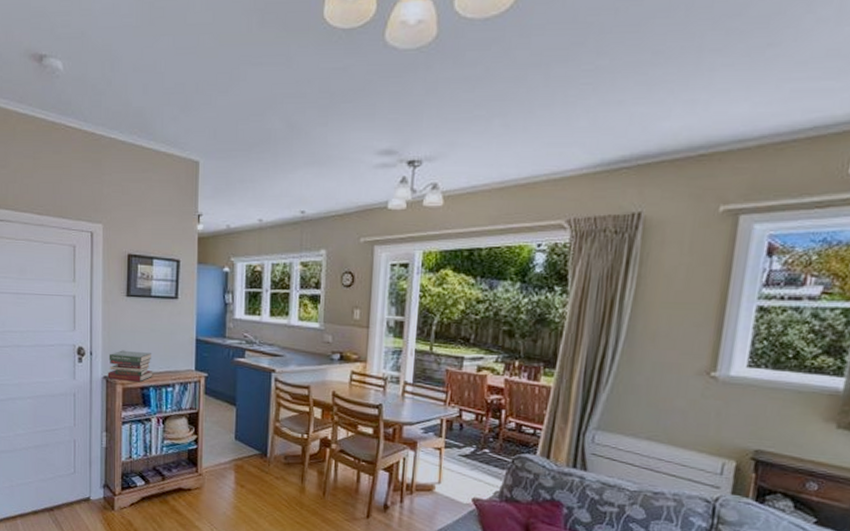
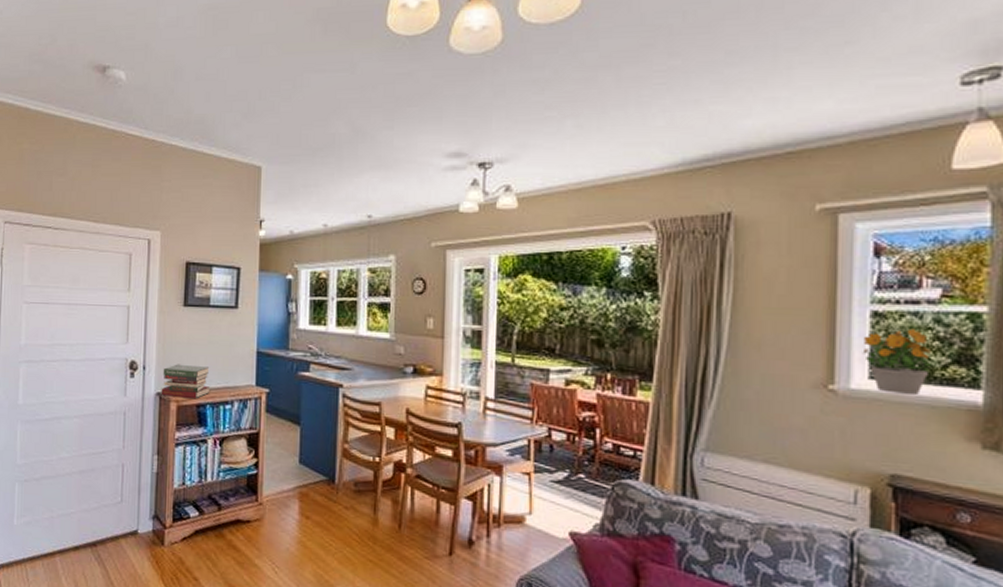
flowerpot: none [744,322,805,382] -> present [862,329,931,396]

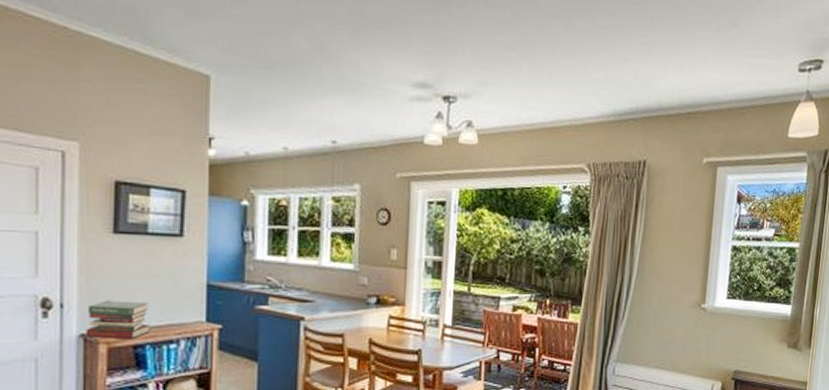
flowerpot: present [862,329,931,396] -> none [724,260,765,311]

